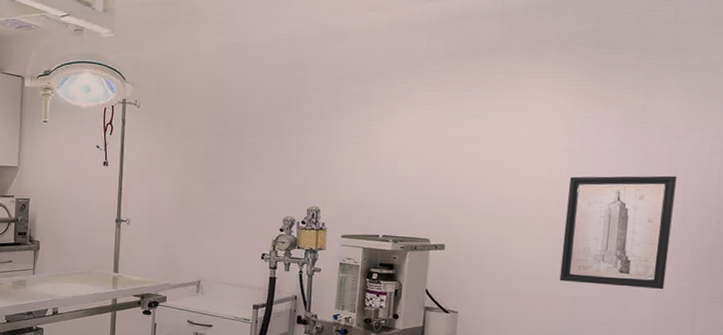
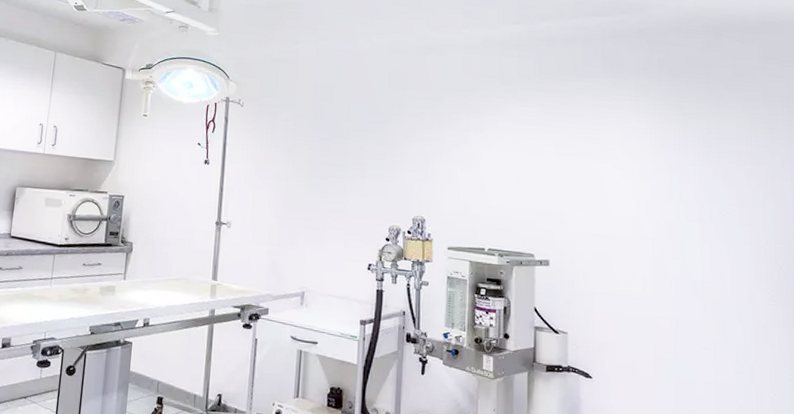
wall art: present [559,175,677,290] -> none [660,196,760,314]

